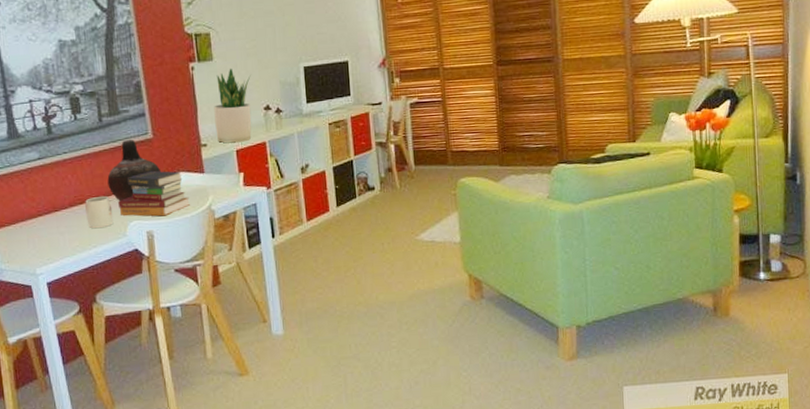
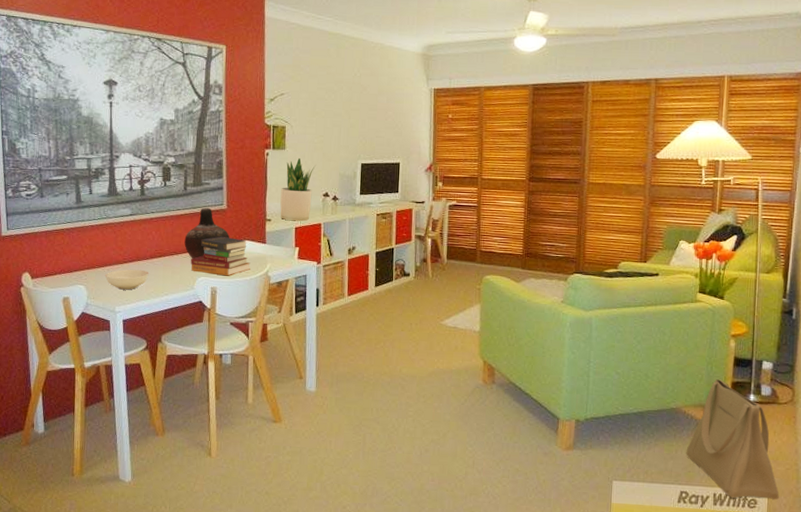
bowl: none [17,221,71,248] -> present [105,269,149,290]
mug: present [85,196,114,229] -> none [163,253,185,280]
tote bag: none [698,260,800,386] -> present [686,379,779,500]

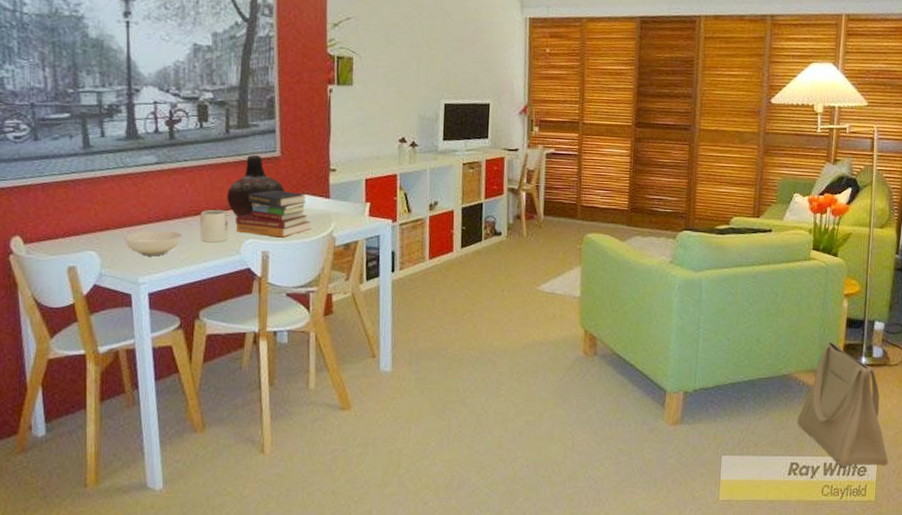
mug: none [163,253,185,280] -> present [200,210,229,243]
planter: present [280,157,316,222] -> none [347,95,390,172]

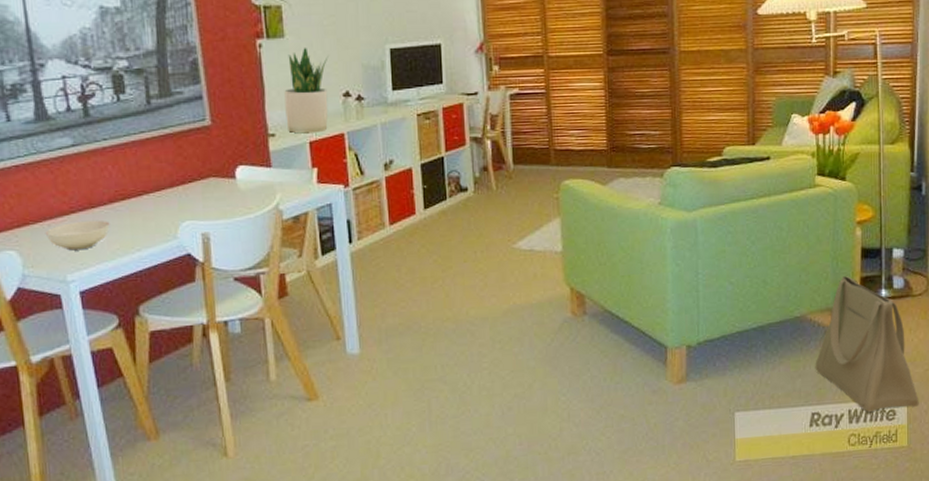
mug: present [200,210,229,243] -> none [128,192,162,230]
vase: present [227,155,284,218] -> none [155,126,219,198]
books: present [235,189,311,238] -> none [168,163,254,217]
planter: none [347,95,390,172] -> present [284,47,329,134]

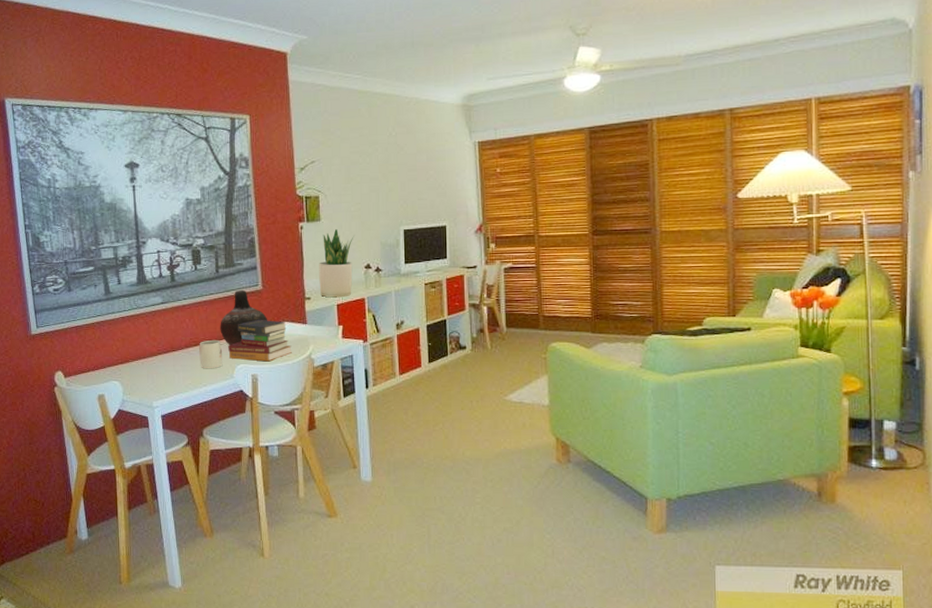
bowl: present [45,219,110,251] -> none [139,360,185,383]
mug: none [128,192,162,230] -> present [199,340,223,369]
vase: none [155,126,219,198] -> present [220,290,267,346]
books: none [168,163,254,217] -> present [228,319,292,362]
tote bag: present [815,276,919,412] -> none [799,444,917,580]

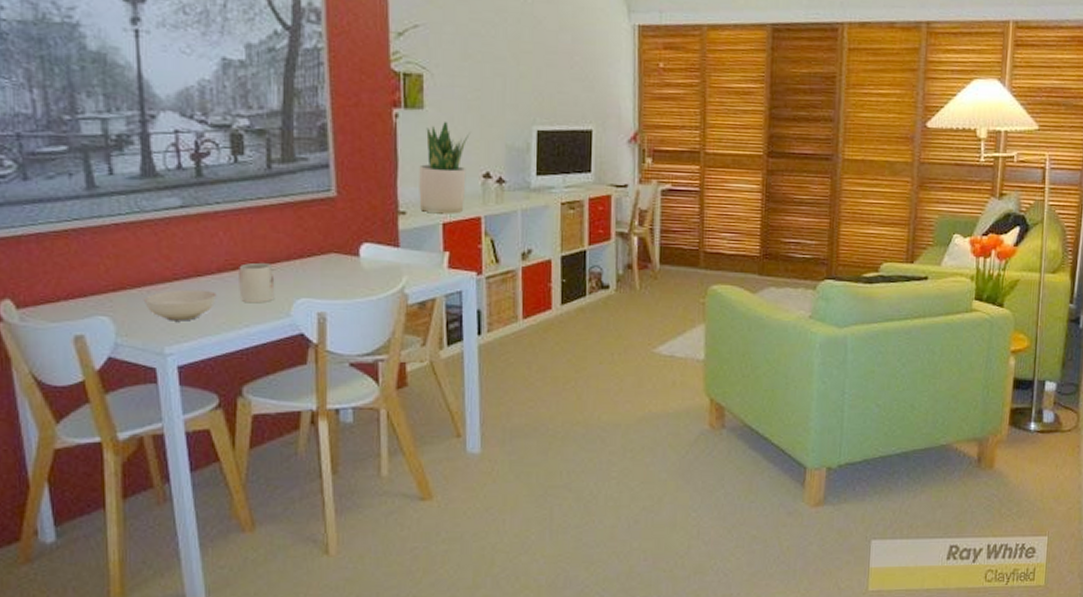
bowl: none [139,360,185,383] -> present [143,289,217,321]
vase: present [220,290,267,346] -> none [271,196,342,272]
books: present [228,319,292,362] -> none [283,237,377,296]

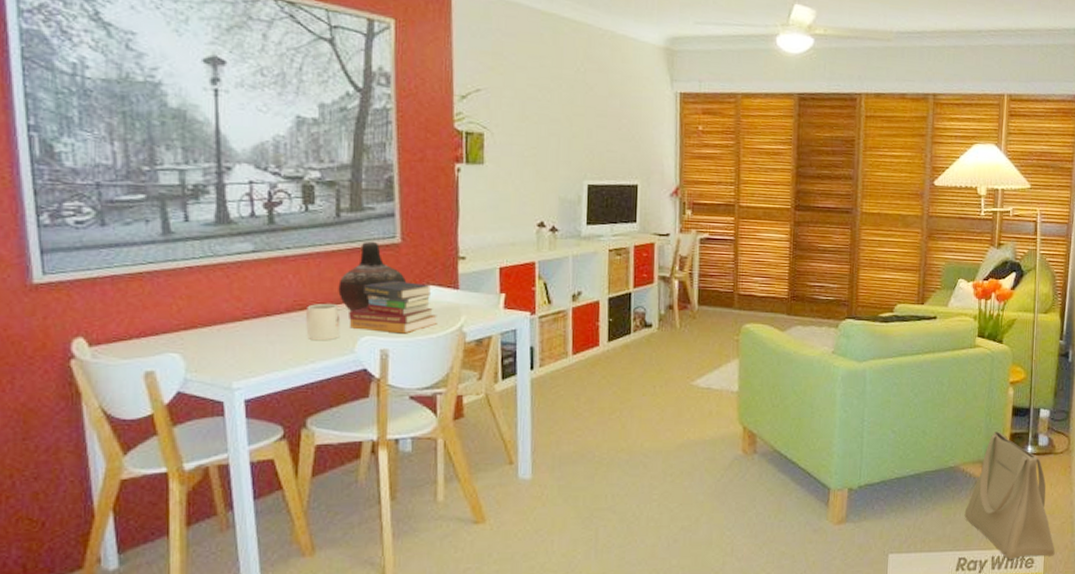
bowl: present [143,289,217,321] -> none [213,328,284,358]
vase: none [271,196,342,272] -> present [338,242,406,312]
books: none [283,237,377,296] -> present [349,280,437,334]
planter: present [419,121,470,215] -> none [478,175,526,260]
tote bag: none [957,406,1060,548] -> present [964,432,1055,559]

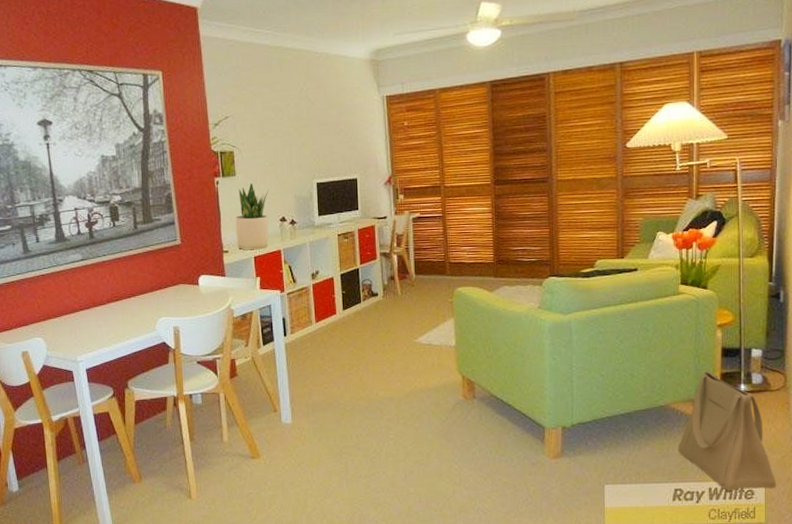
mug: present [306,304,341,341] -> none [120,295,145,323]
vase: present [338,242,406,312] -> none [140,245,187,300]
books: present [349,280,437,334] -> none [149,273,212,314]
planter: none [478,175,526,260] -> present [235,183,269,251]

